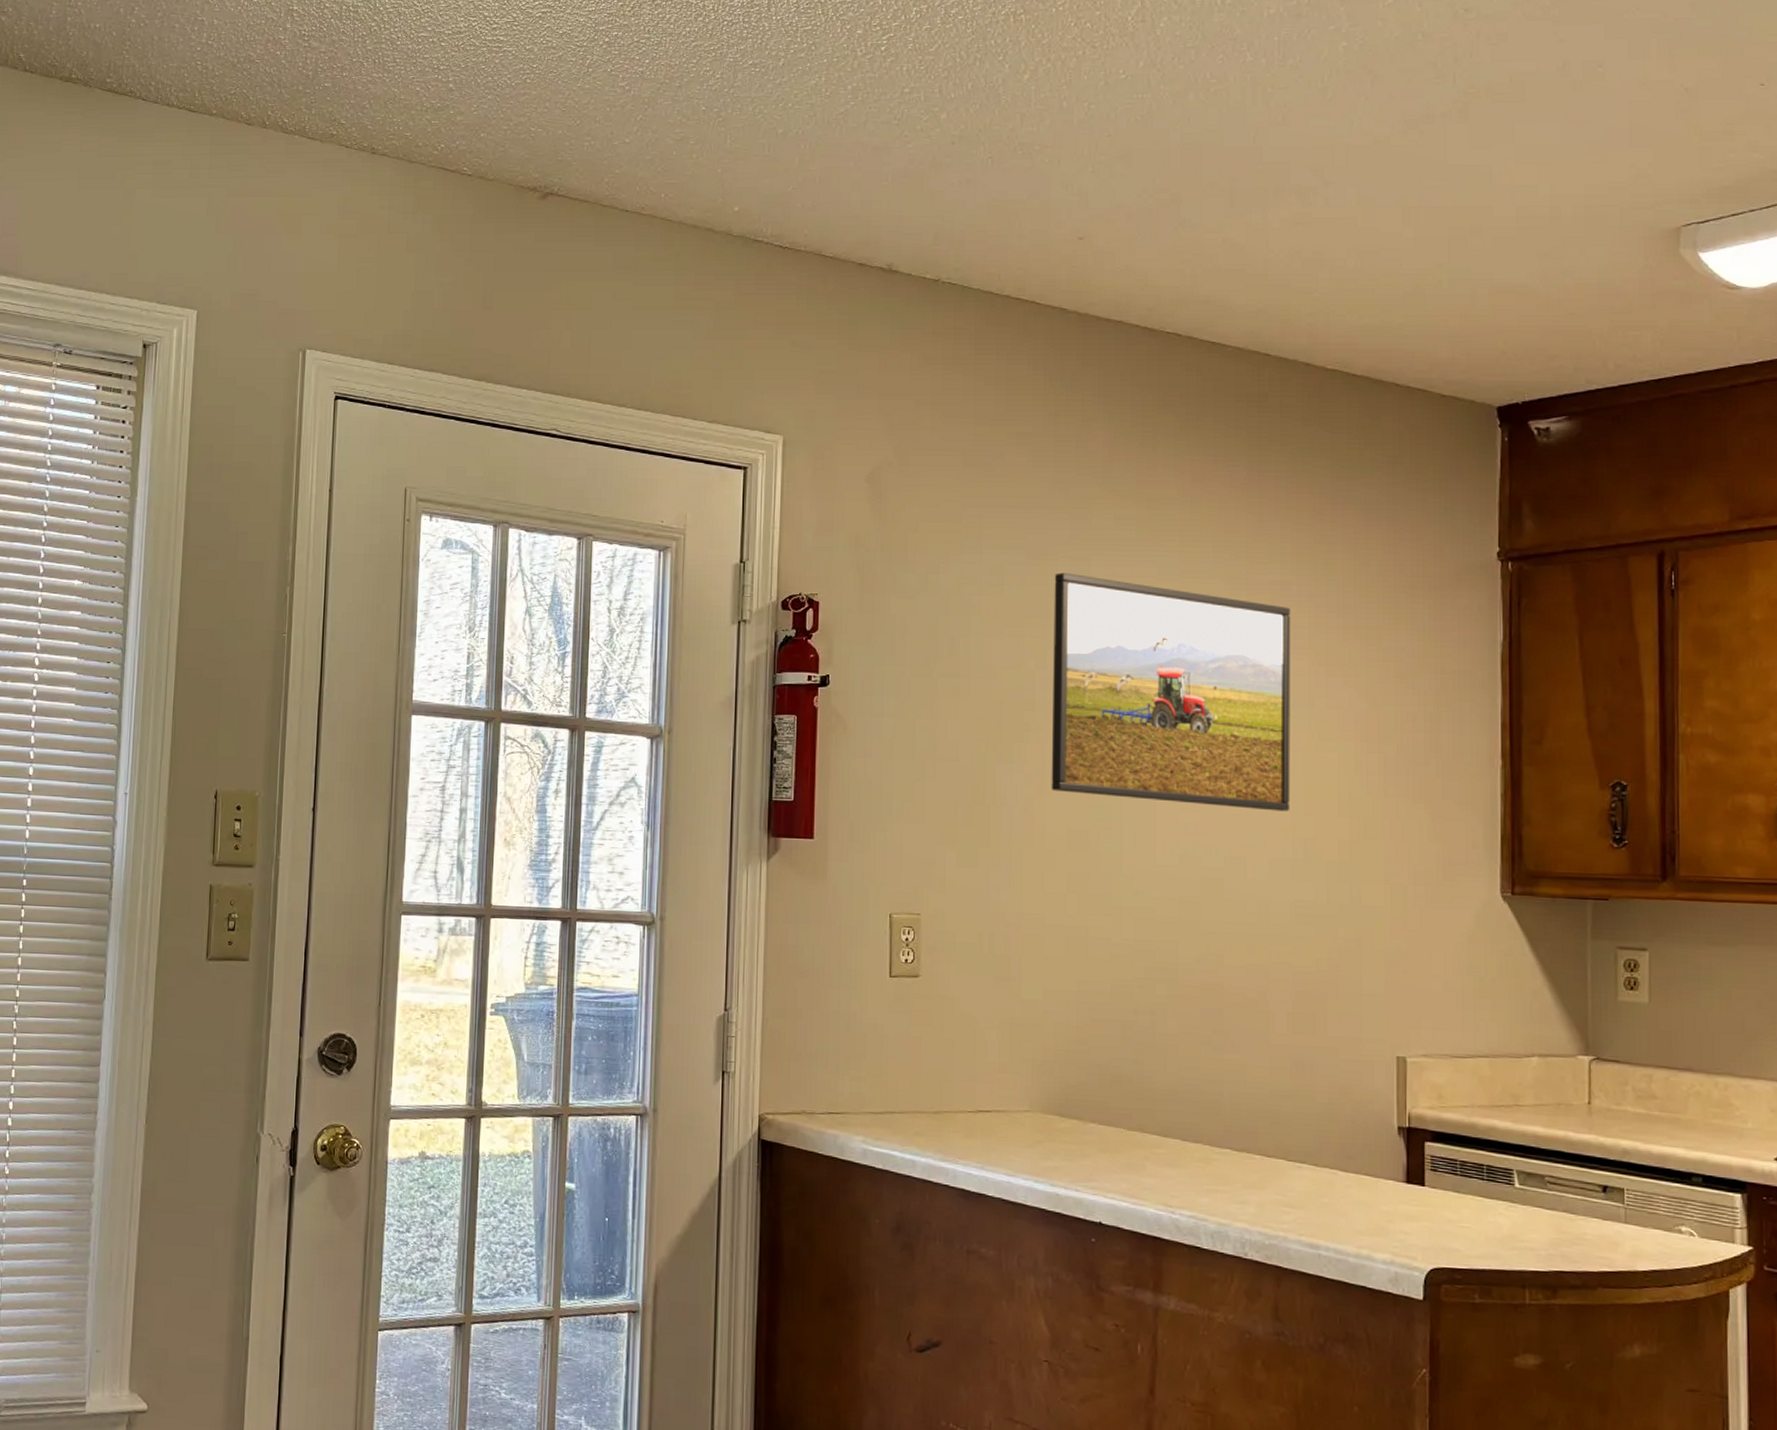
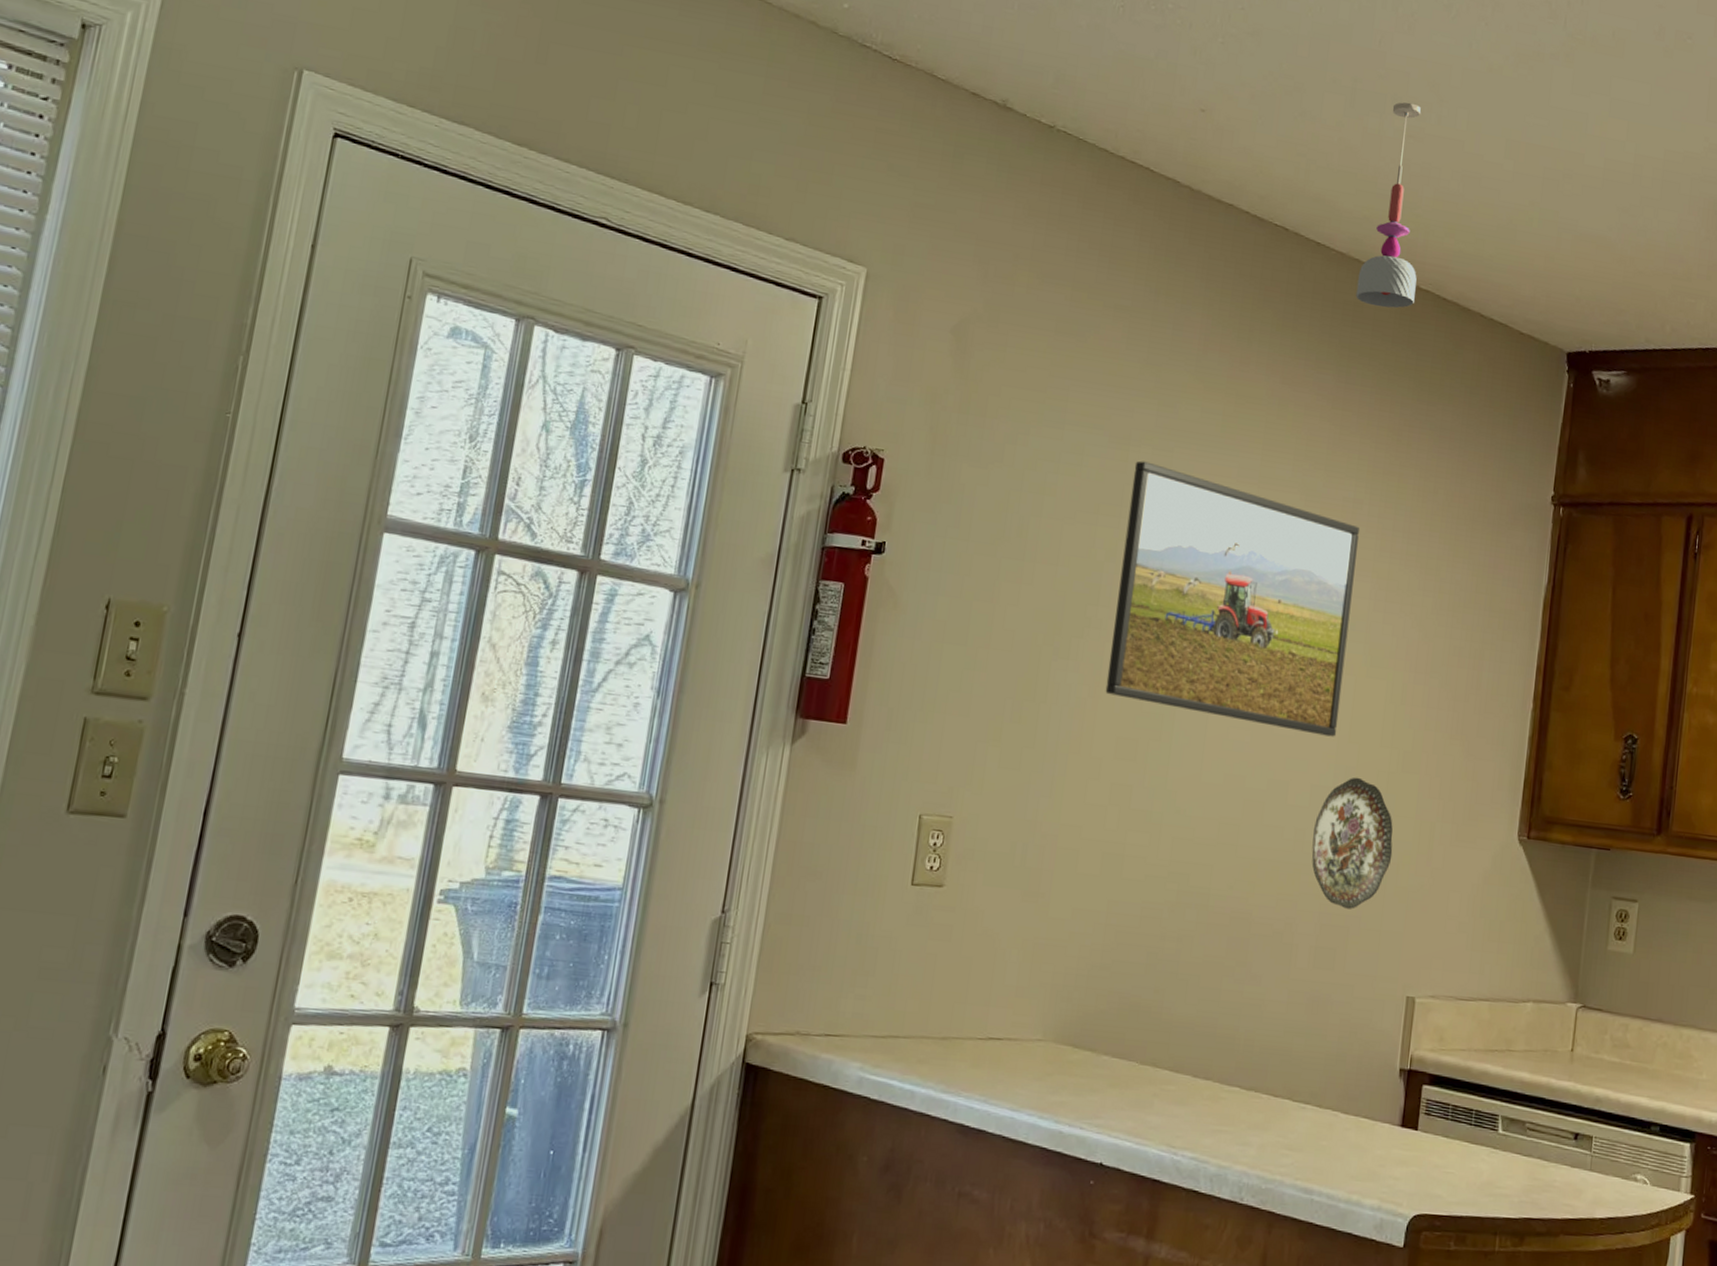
pendant light: none [1259,191,1322,394] -> present [1356,102,1421,308]
decorative plate: none [1278,848,1364,975] -> present [1311,777,1393,909]

